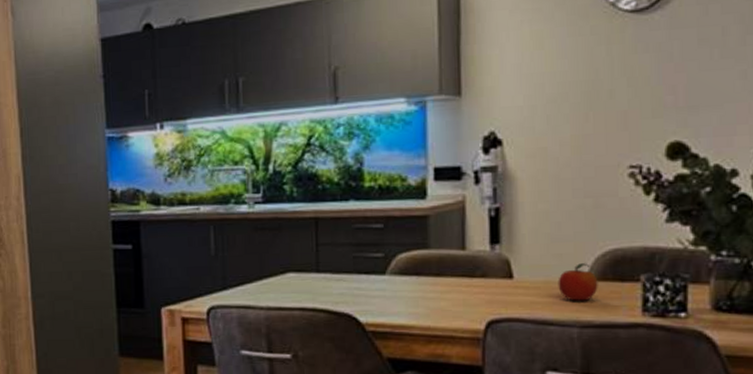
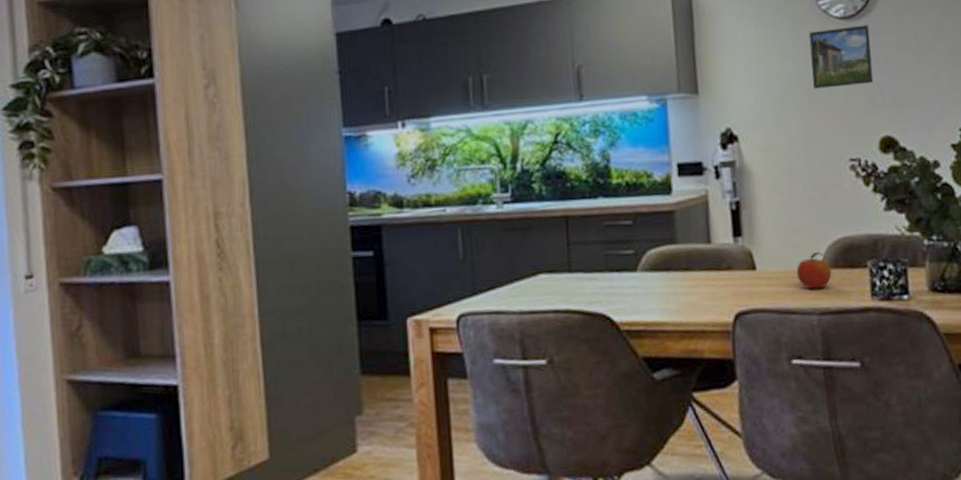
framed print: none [591,18,666,90] -> present [808,25,874,89]

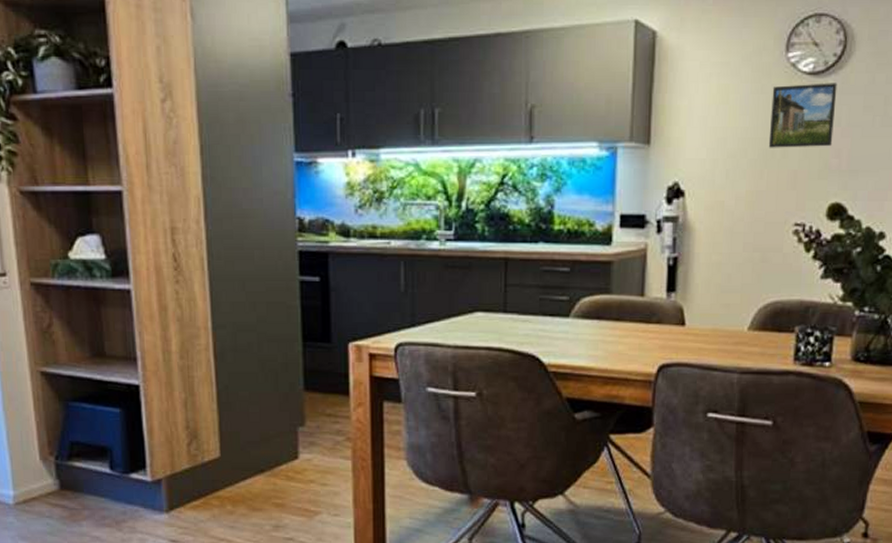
fruit: present [796,252,832,289] -> none [724,314,759,349]

